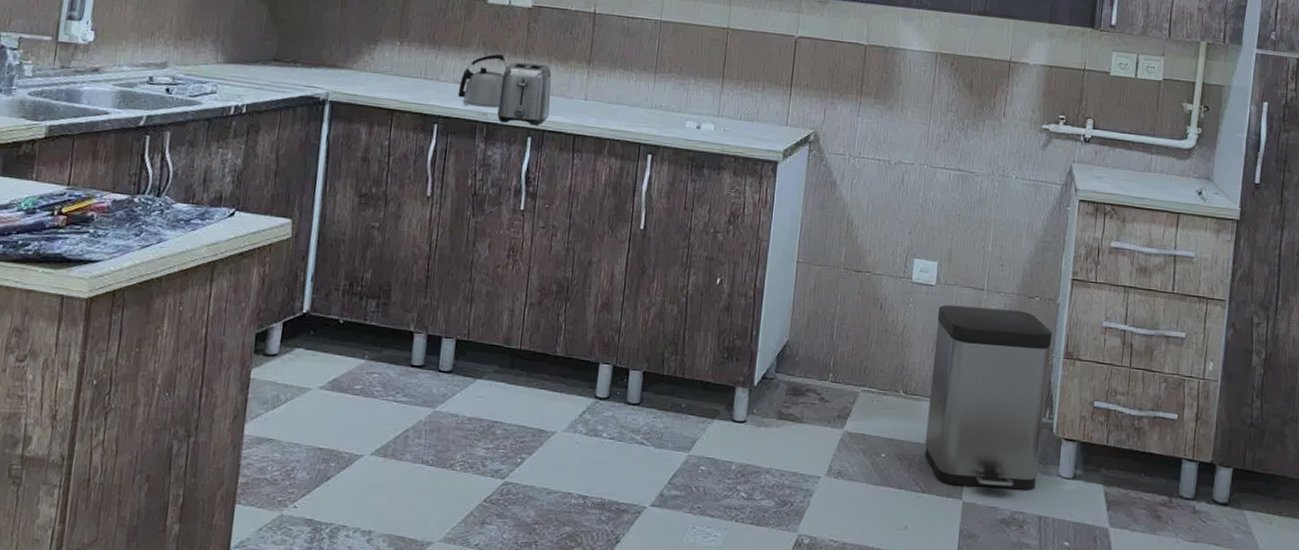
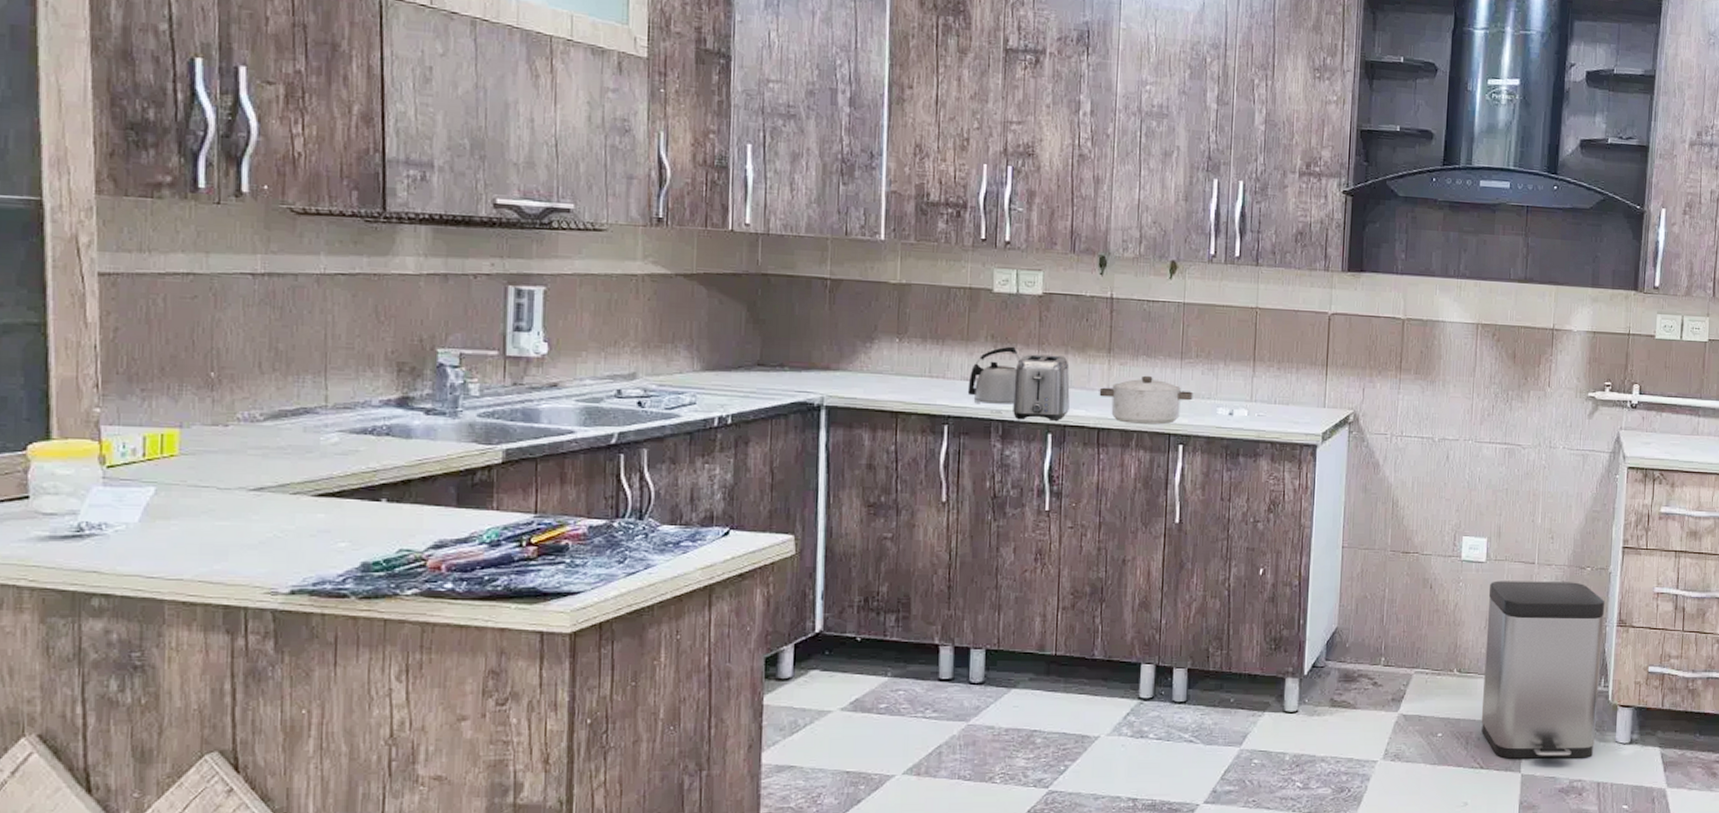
cooking pot: none [577,87,665,135] -> present [1099,375,1193,425]

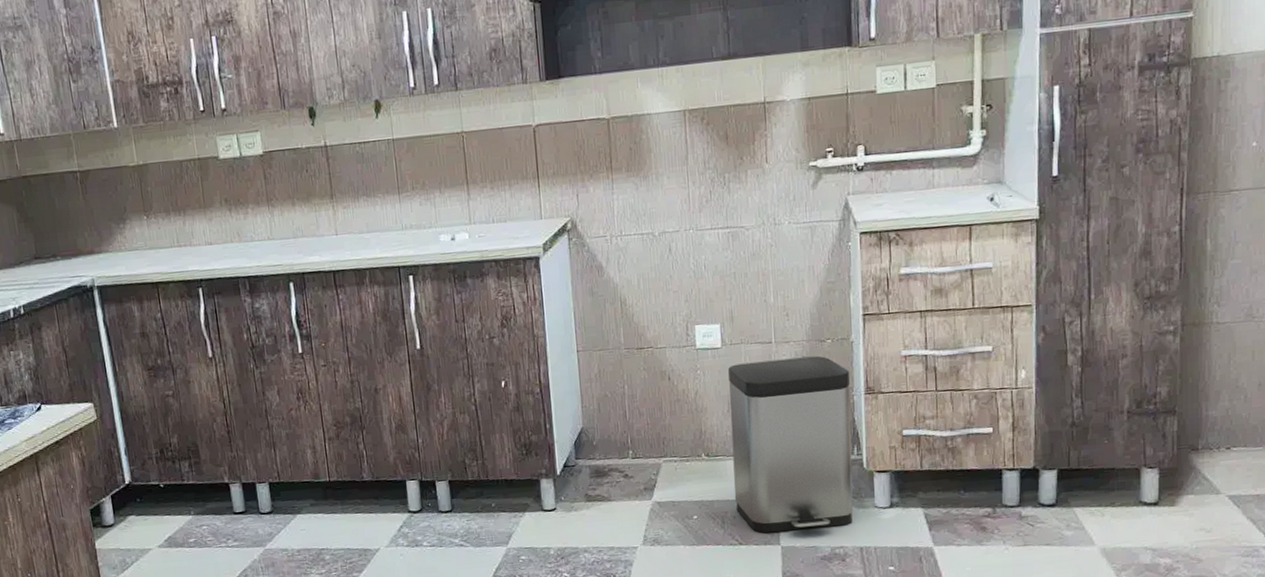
kettle: present [967,346,1021,405] -> none [212,206,256,265]
toaster: present [1013,354,1070,422] -> none [251,208,305,274]
cooking pot: present [1099,375,1193,425] -> none [328,214,416,263]

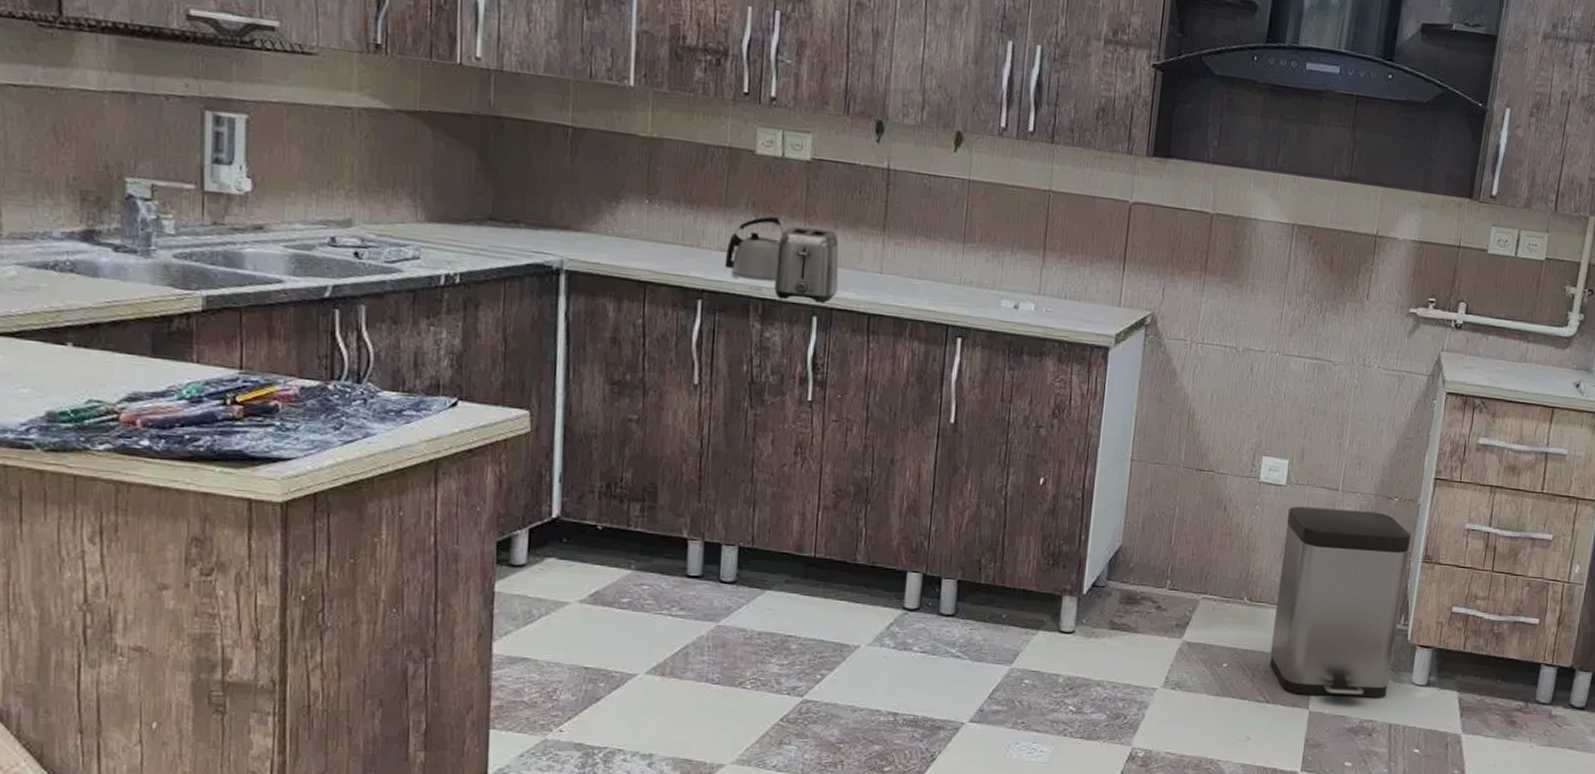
kettle: none [212,206,256,265] -> present [724,216,785,282]
toaster: none [251,208,305,274] -> present [774,226,839,304]

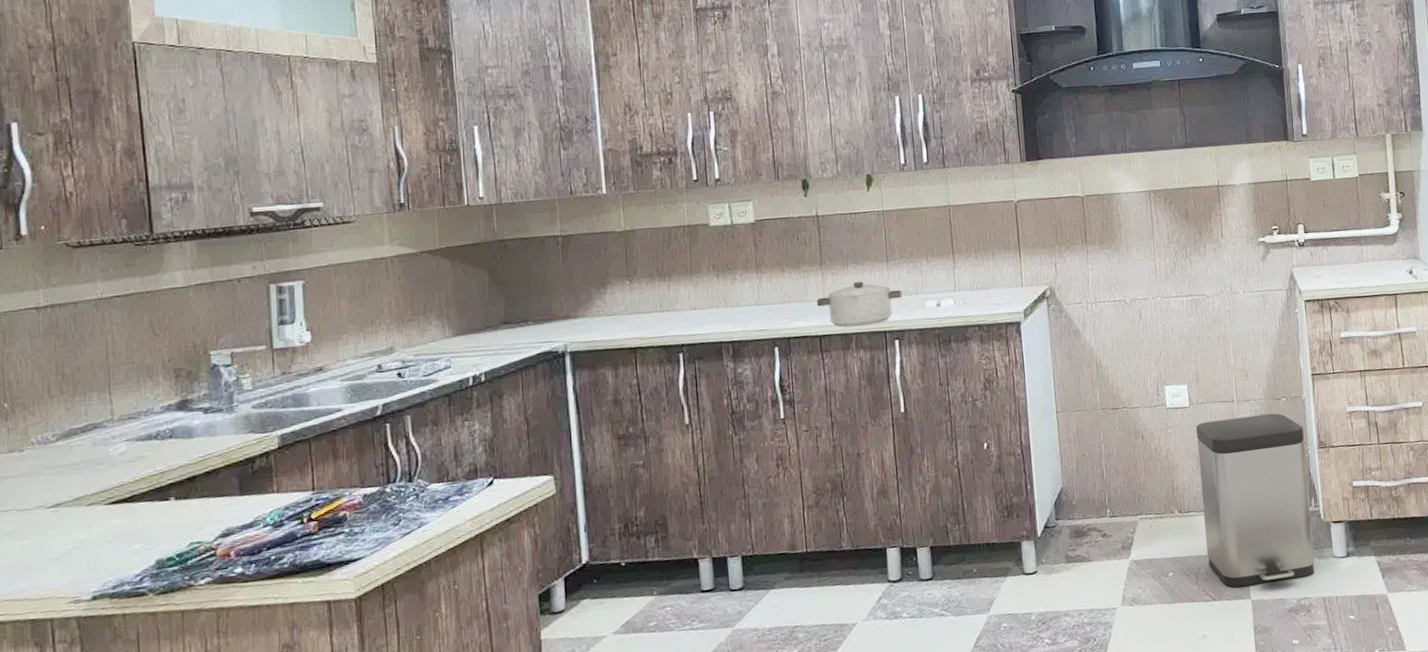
kettle: present [724,216,785,282] -> none [696,272,742,330]
toaster: present [774,226,839,304] -> none [738,274,791,339]
cooking pot: none [871,258,976,315] -> present [816,281,903,328]

